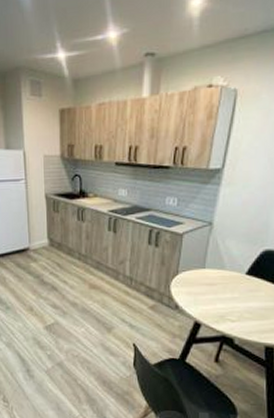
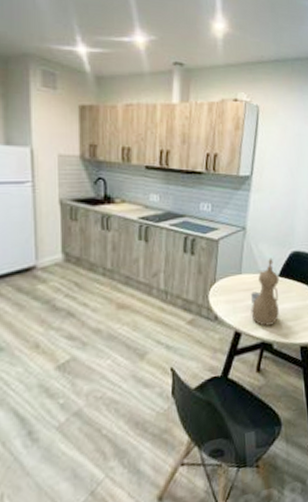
teapot: none [212,255,247,321] -> present [250,258,280,326]

